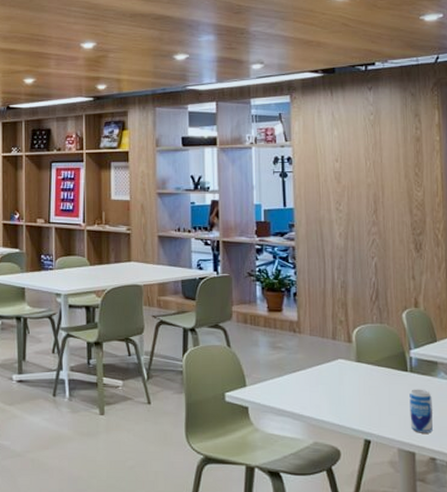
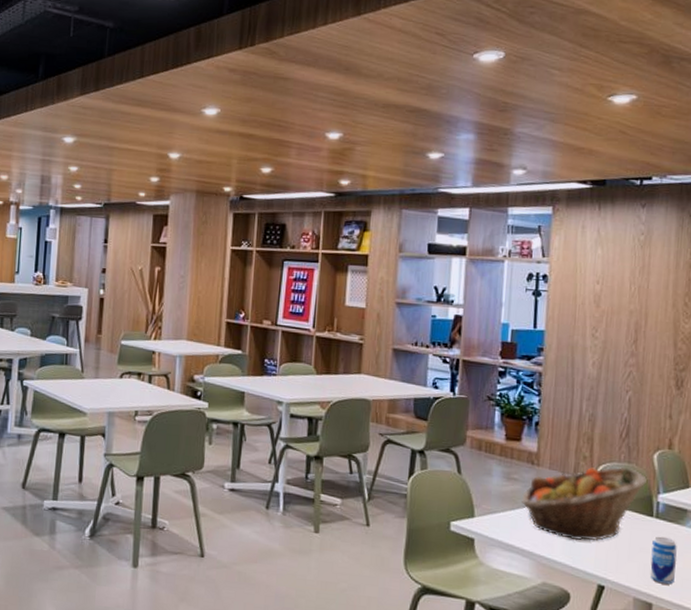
fruit basket: none [288,327,400,400] -> present [522,467,648,541]

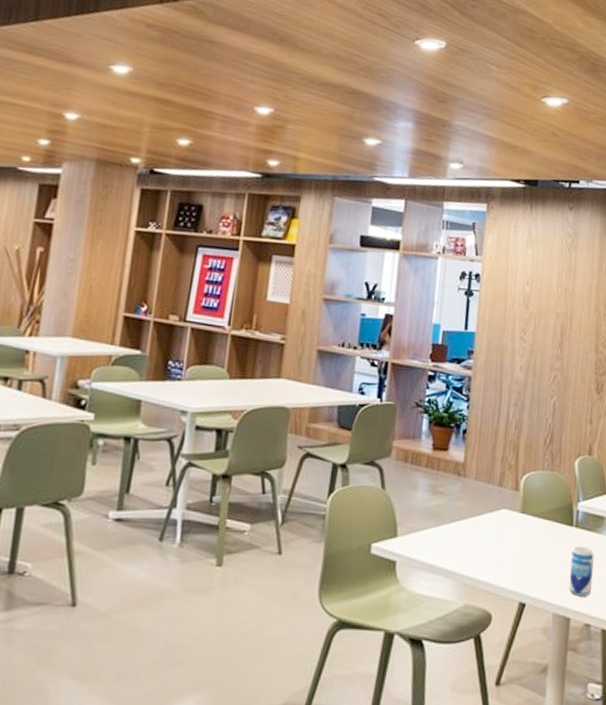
fruit basket: present [522,467,648,541] -> none [446,475,569,556]

